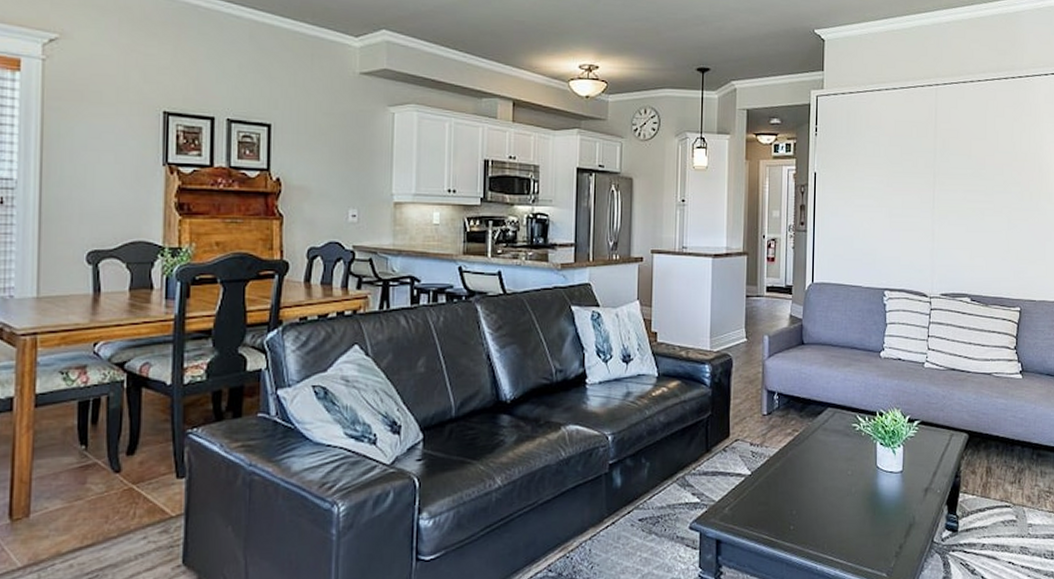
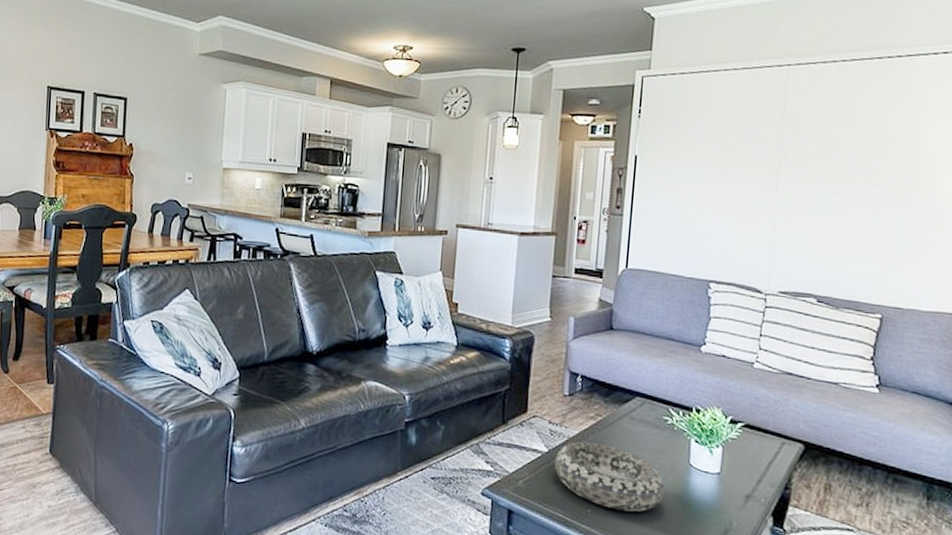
decorative bowl: none [757,458,857,523] -> present [554,441,665,512]

